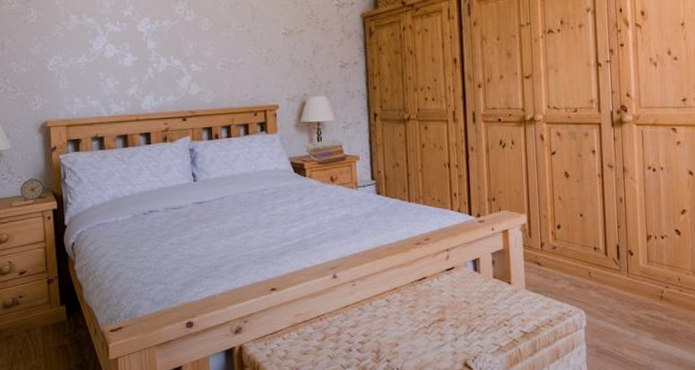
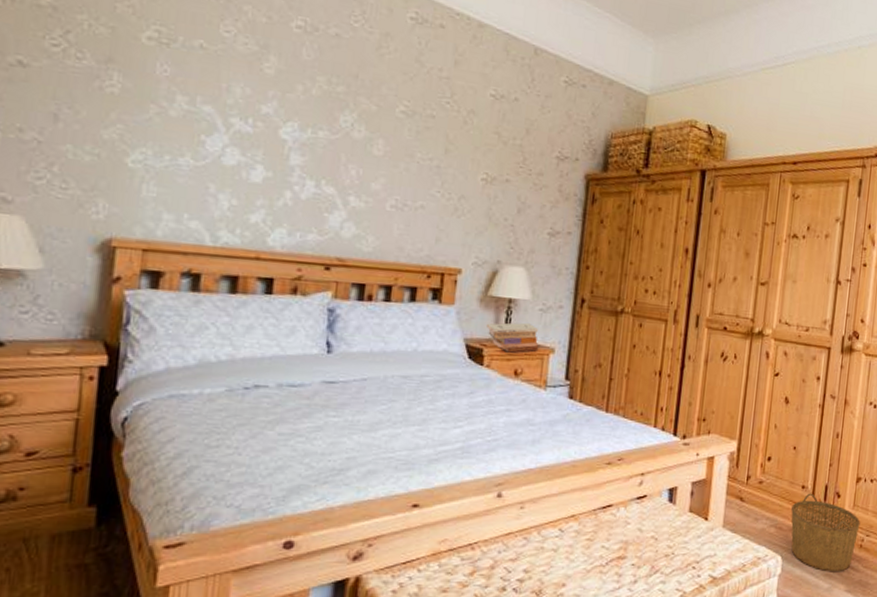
alarm clock: present [20,177,44,201] -> none [47,316,91,349]
basket: none [587,253,658,322] -> present [791,493,861,572]

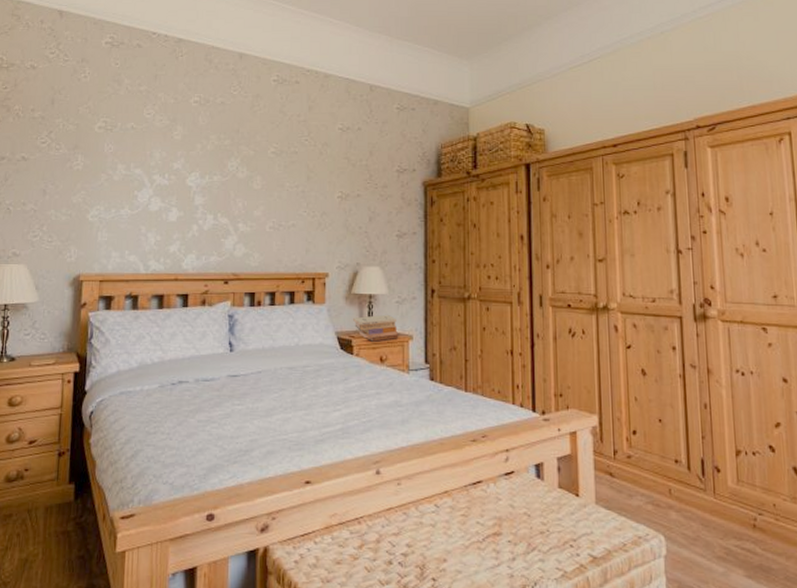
basket: present [791,493,861,572] -> none [667,467,749,555]

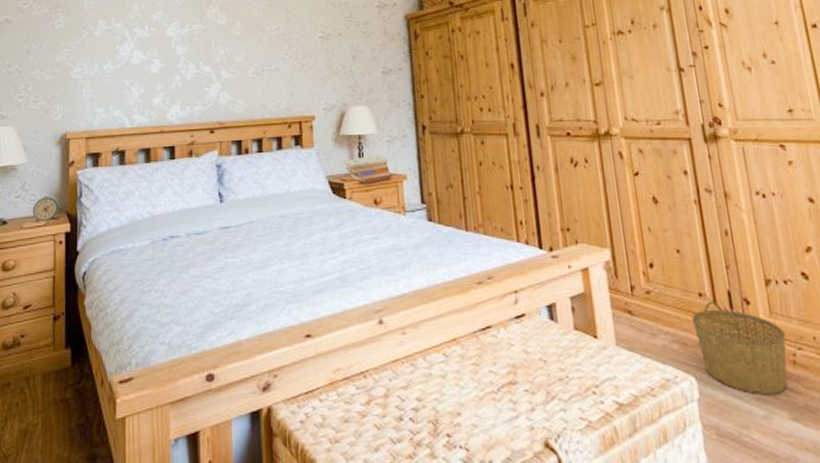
alarm clock: none [41,335,68,361] -> present [32,195,58,223]
basket: none [667,467,749,555] -> present [692,301,788,396]

